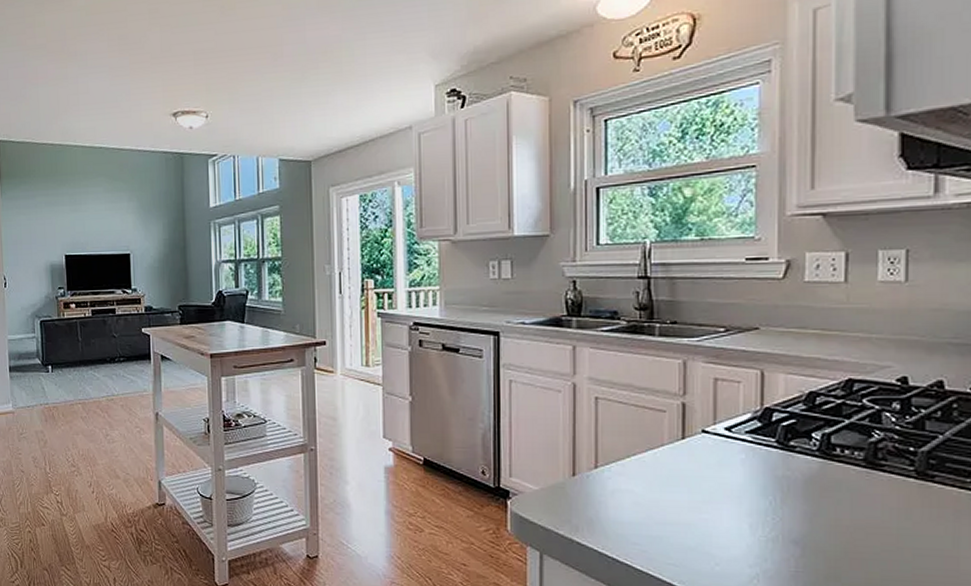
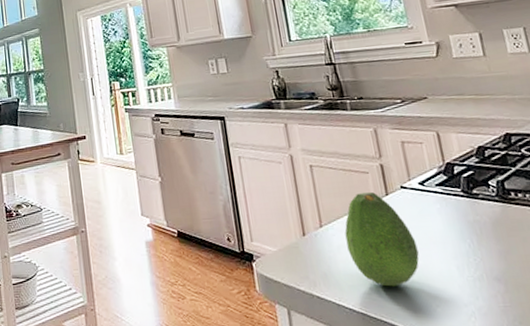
fruit: none [623,433,707,540] -> present [344,192,419,287]

